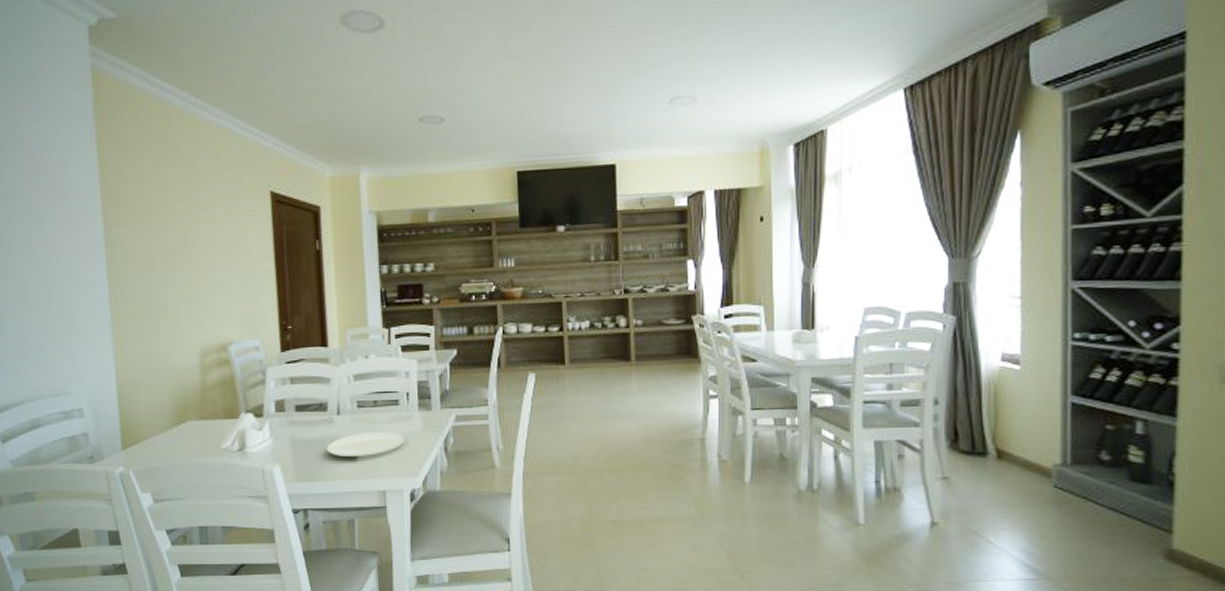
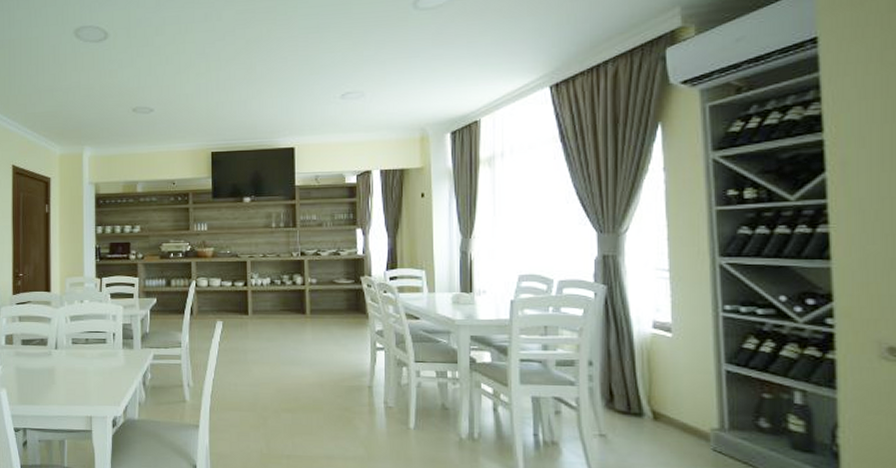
plate: present [326,431,406,458] -> none [45,364,111,386]

